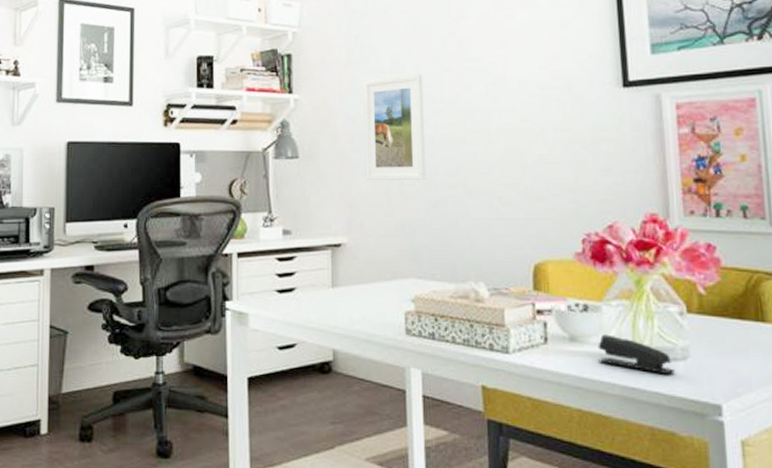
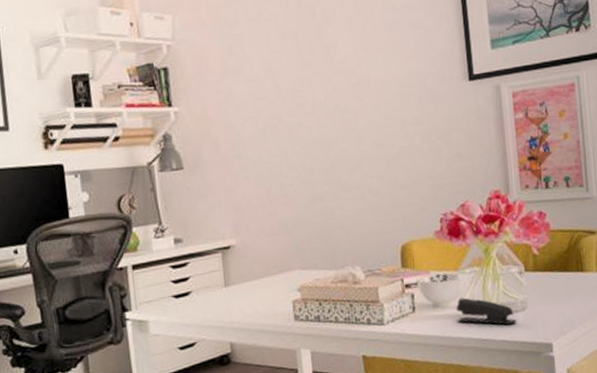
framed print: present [363,73,426,180] -> none [239,79,304,184]

